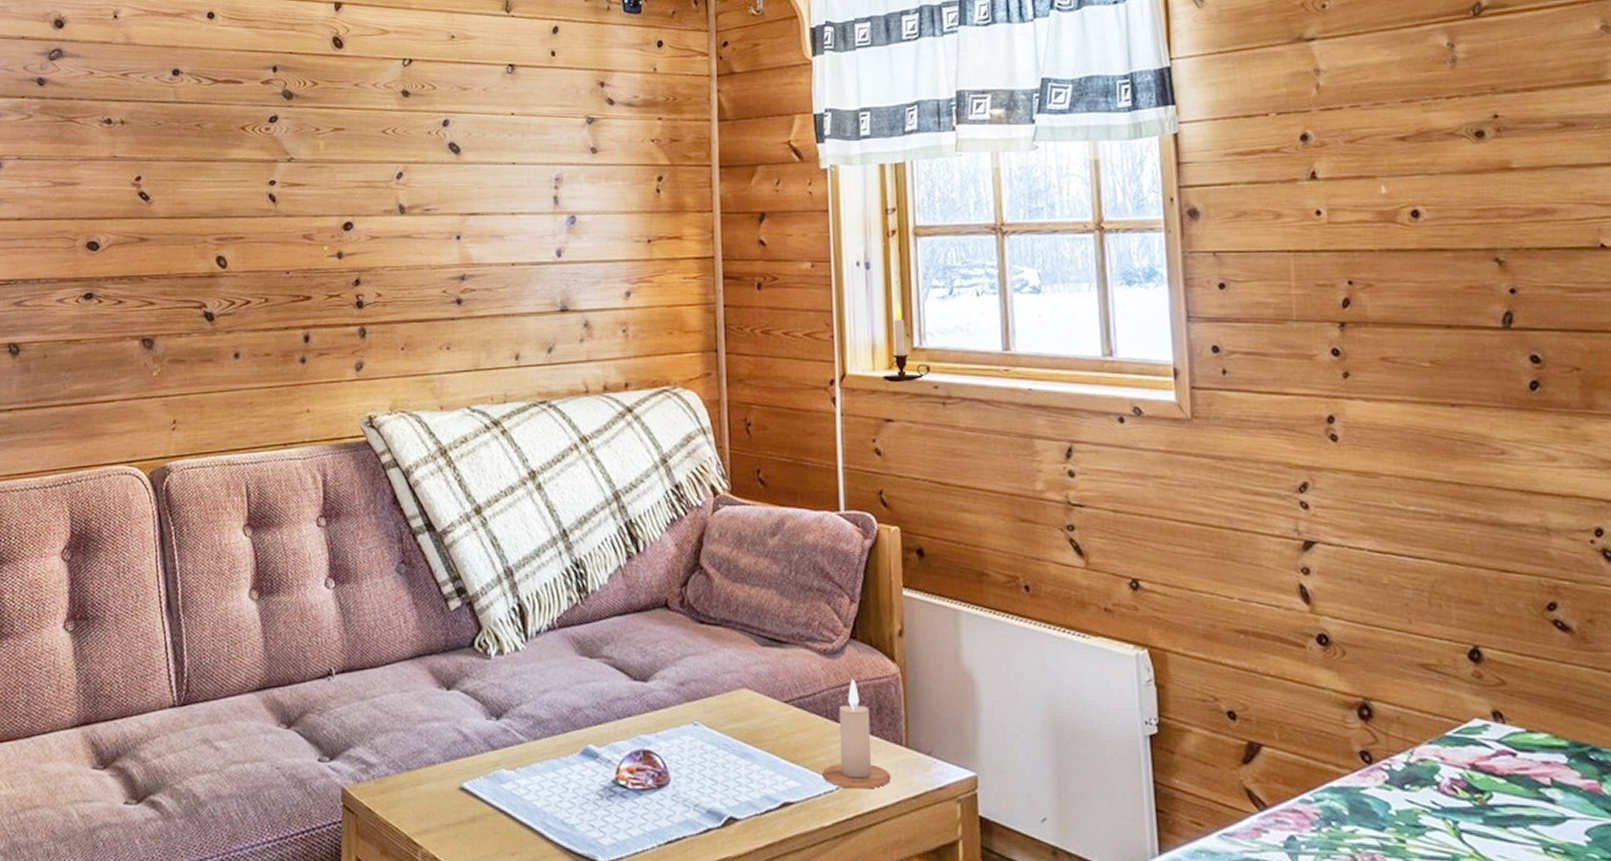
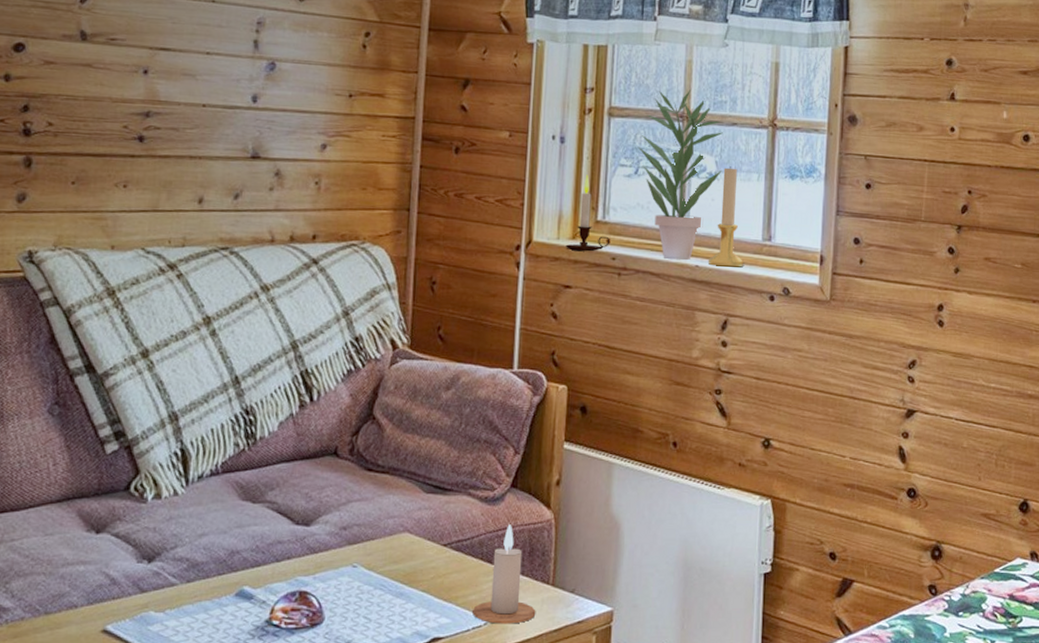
potted plant: none [949,198,1047,385] -> present [637,88,723,261]
candle holder: none [1041,278,1083,388] -> present [707,166,743,268]

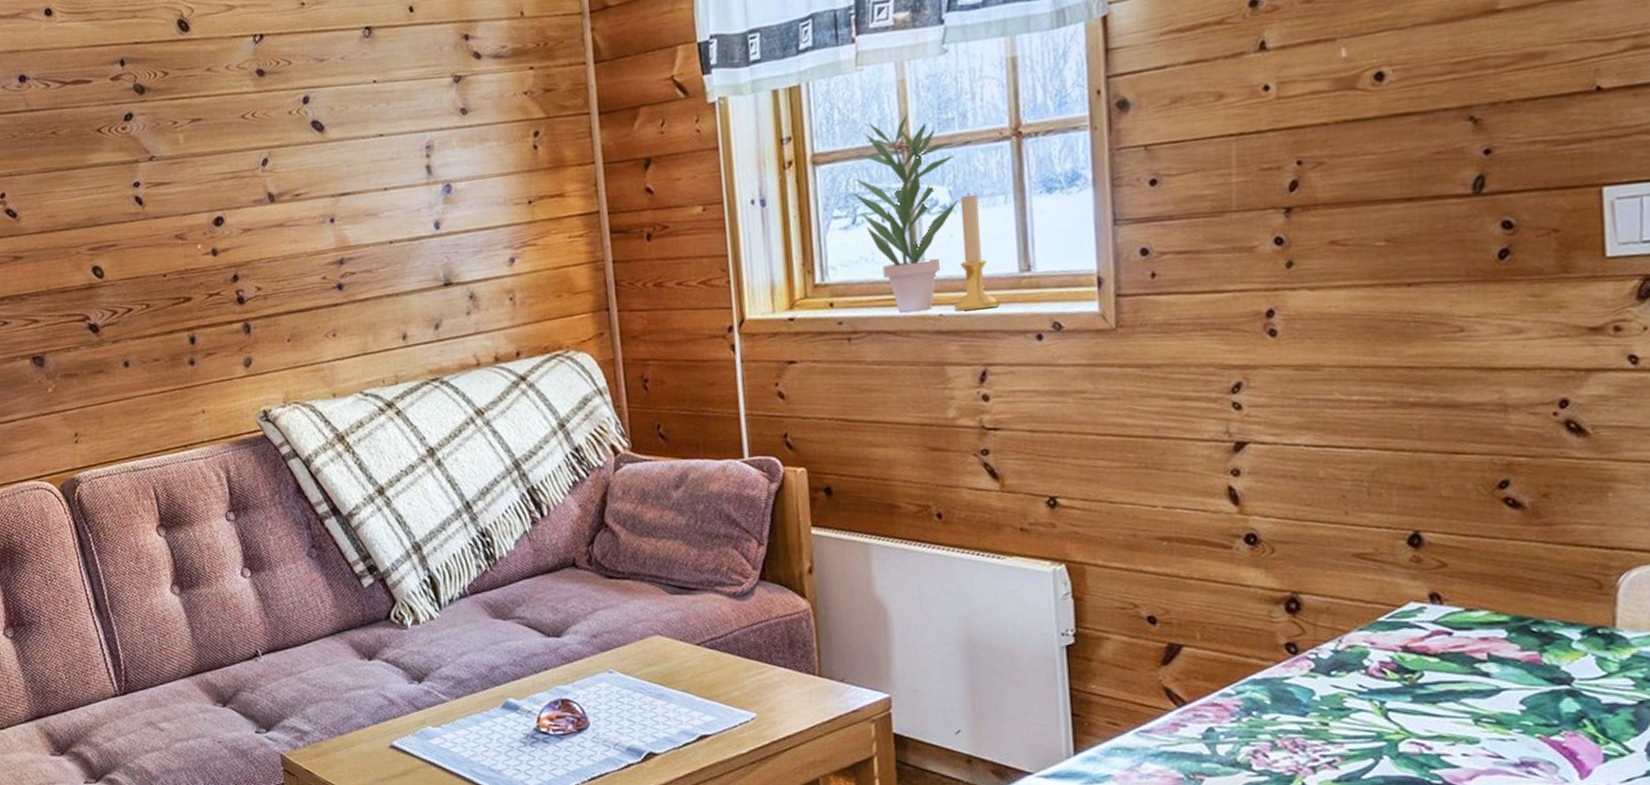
candle: present [472,524,536,624] -> none [737,618,805,718]
candle: present [565,175,609,252] -> none [783,236,833,323]

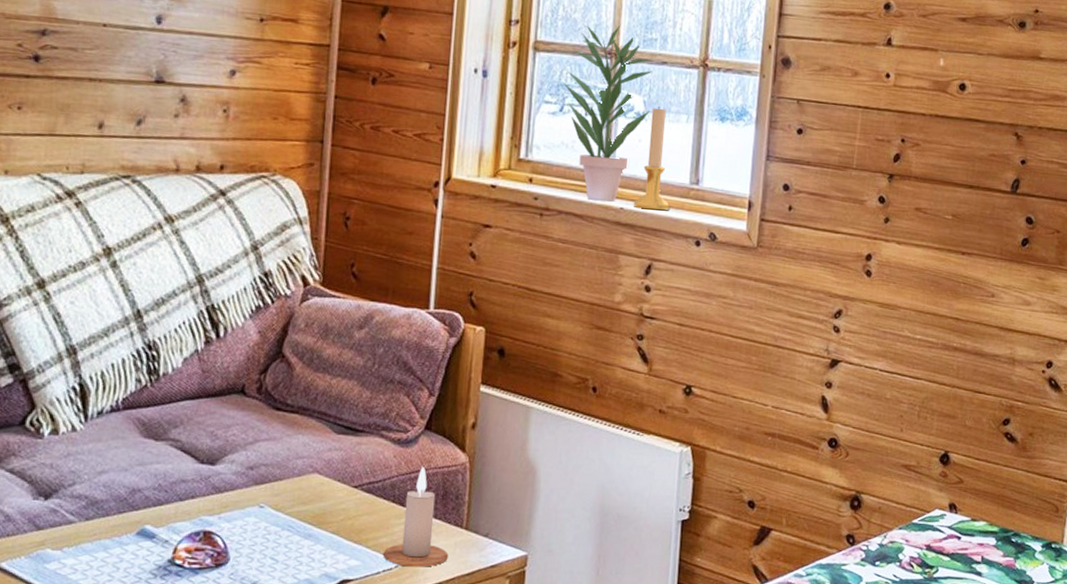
candle: none [737,618,805,718] -> present [383,467,449,567]

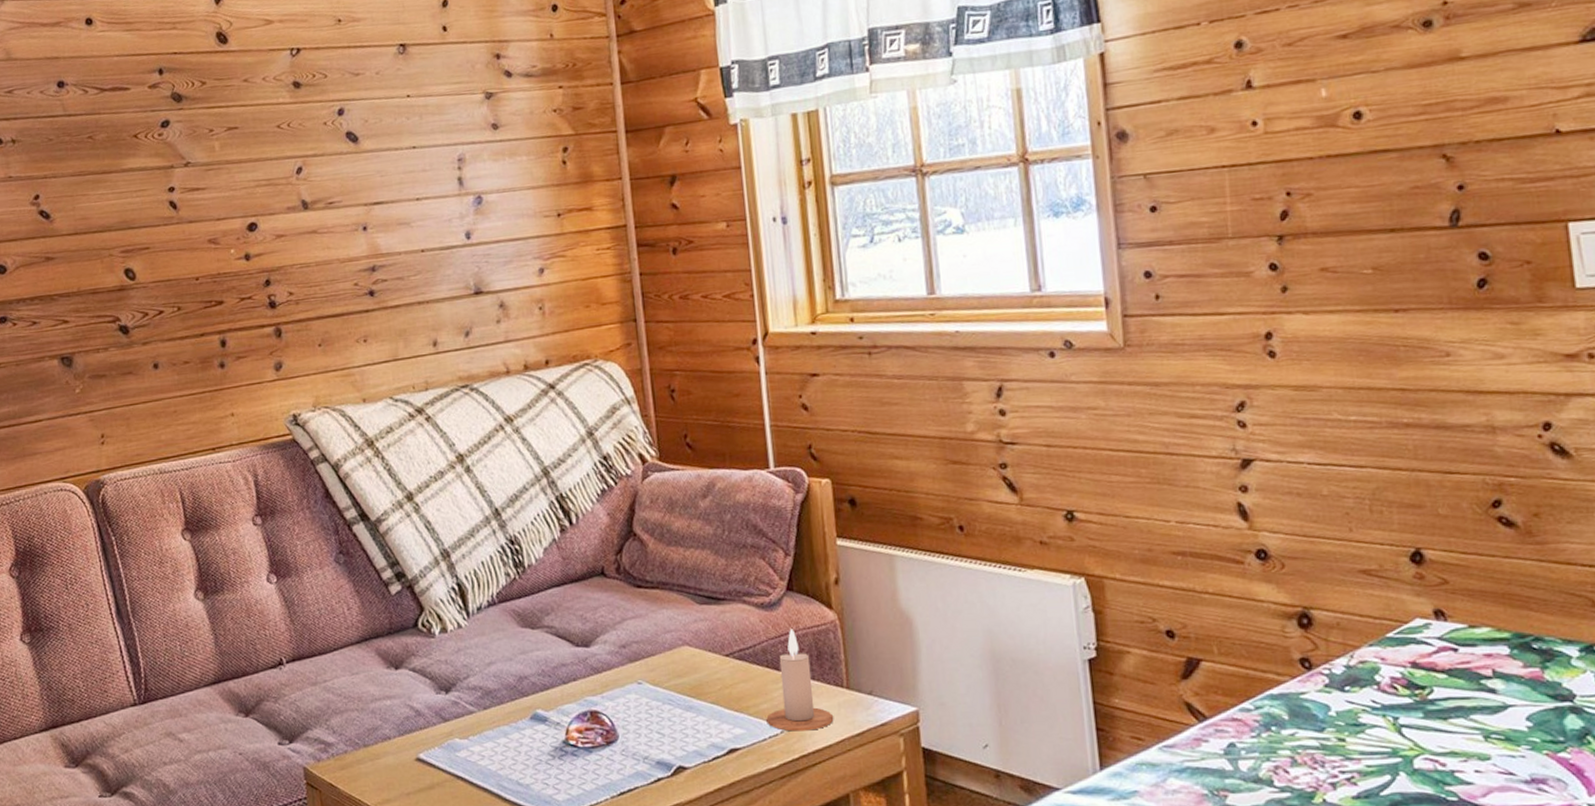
potted plant: present [563,24,652,203] -> none [869,138,971,330]
candle holder: present [633,107,670,211] -> none [969,215,1012,329]

